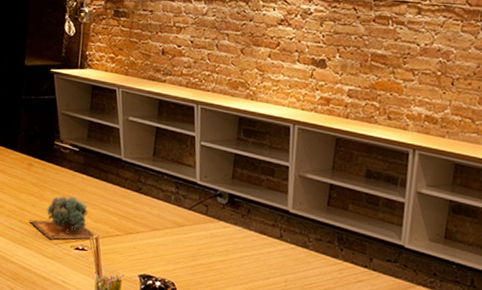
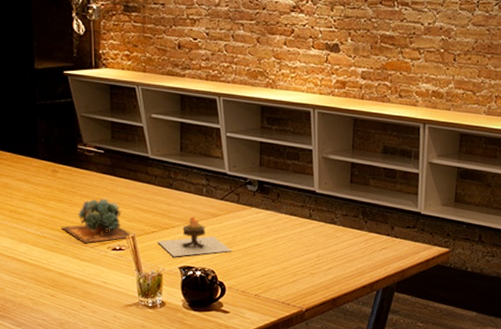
candle: none [120,224,196,265] -> present [157,217,233,257]

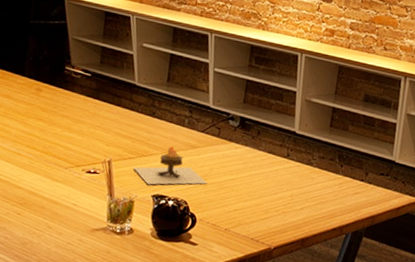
succulent plant: present [61,198,132,244] -> none [37,120,109,164]

